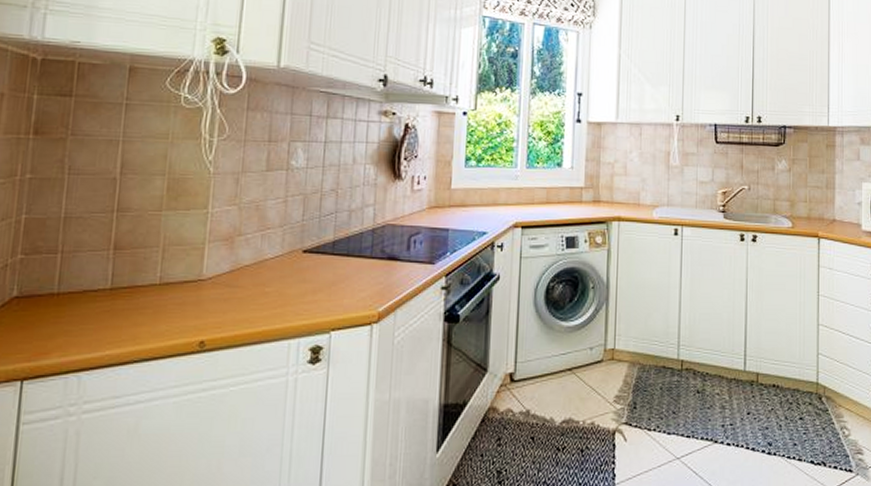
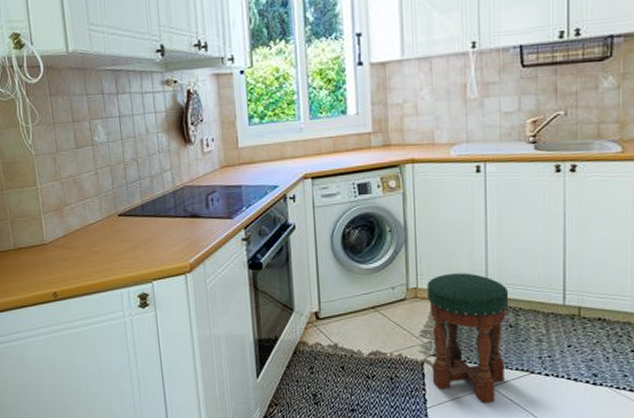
stool: none [622,335,698,476] -> present [427,273,509,402]

